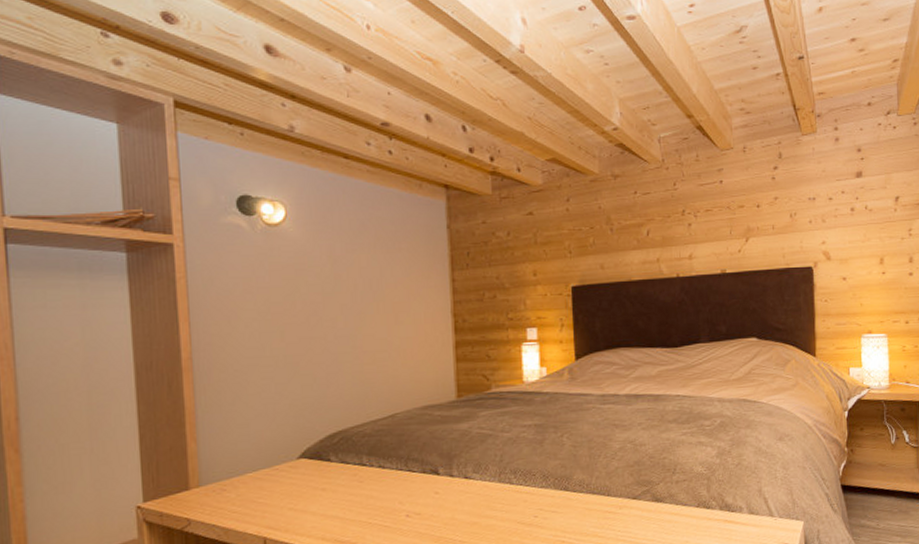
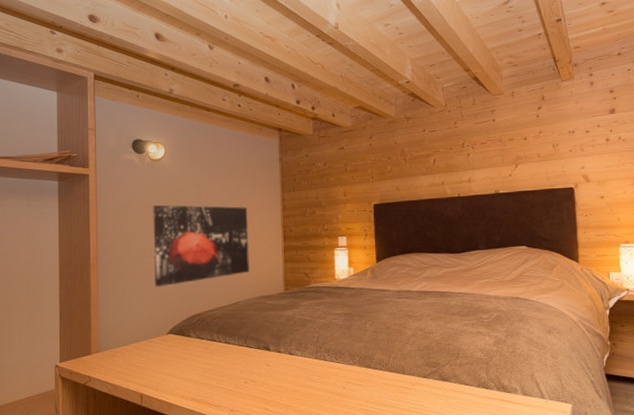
wall art: none [271,286,409,398] -> present [153,204,249,287]

